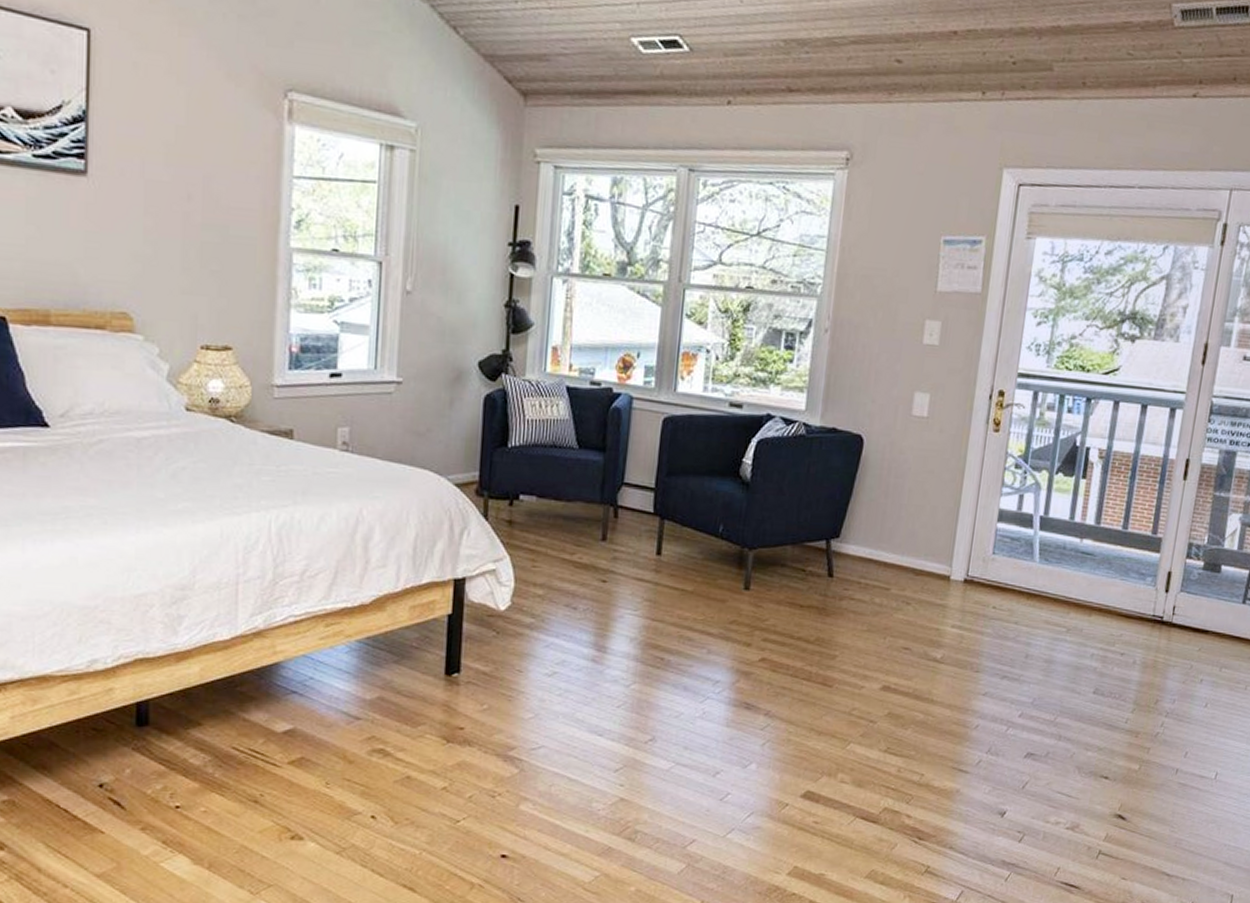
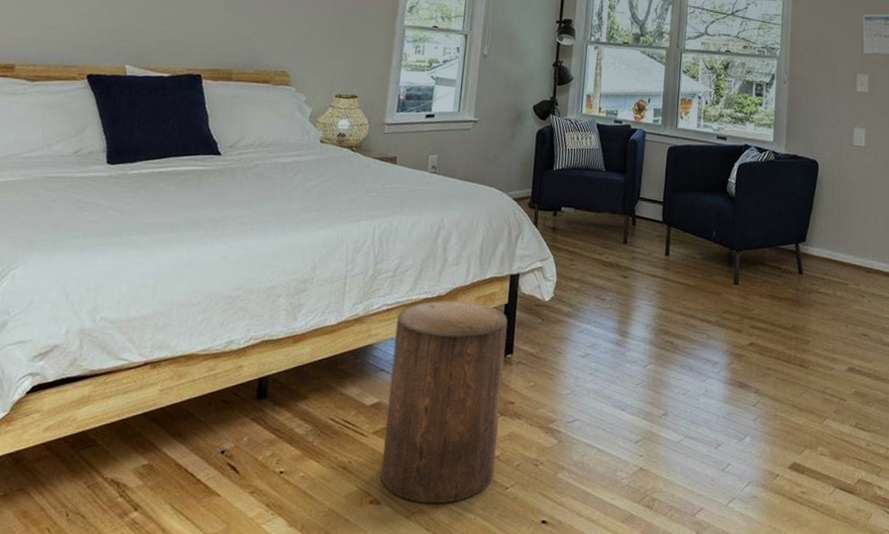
stool: none [300,610,452,839] -> present [380,300,508,504]

